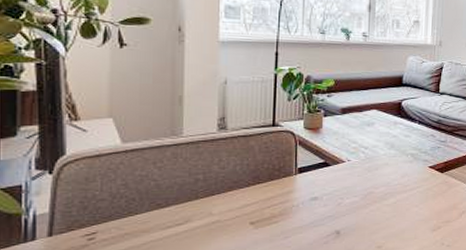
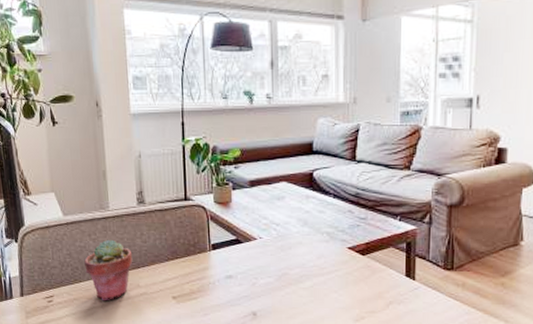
potted succulent: none [144,167,207,233] -> present [84,239,133,301]

